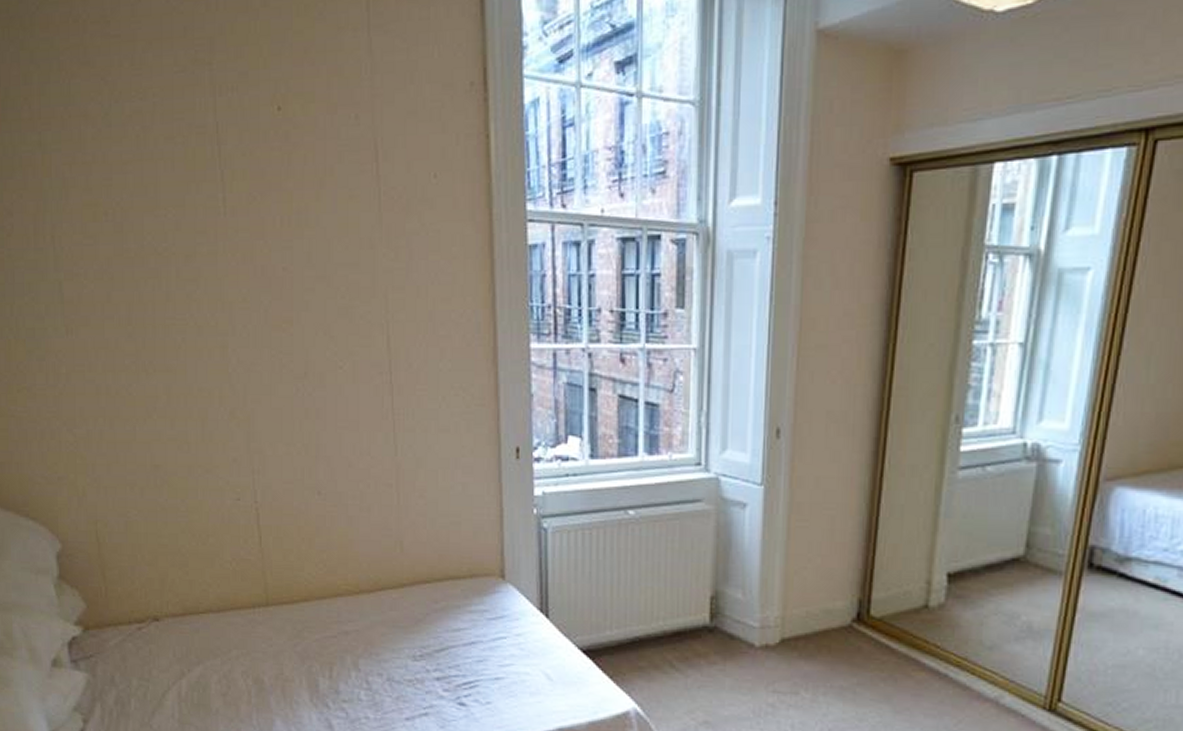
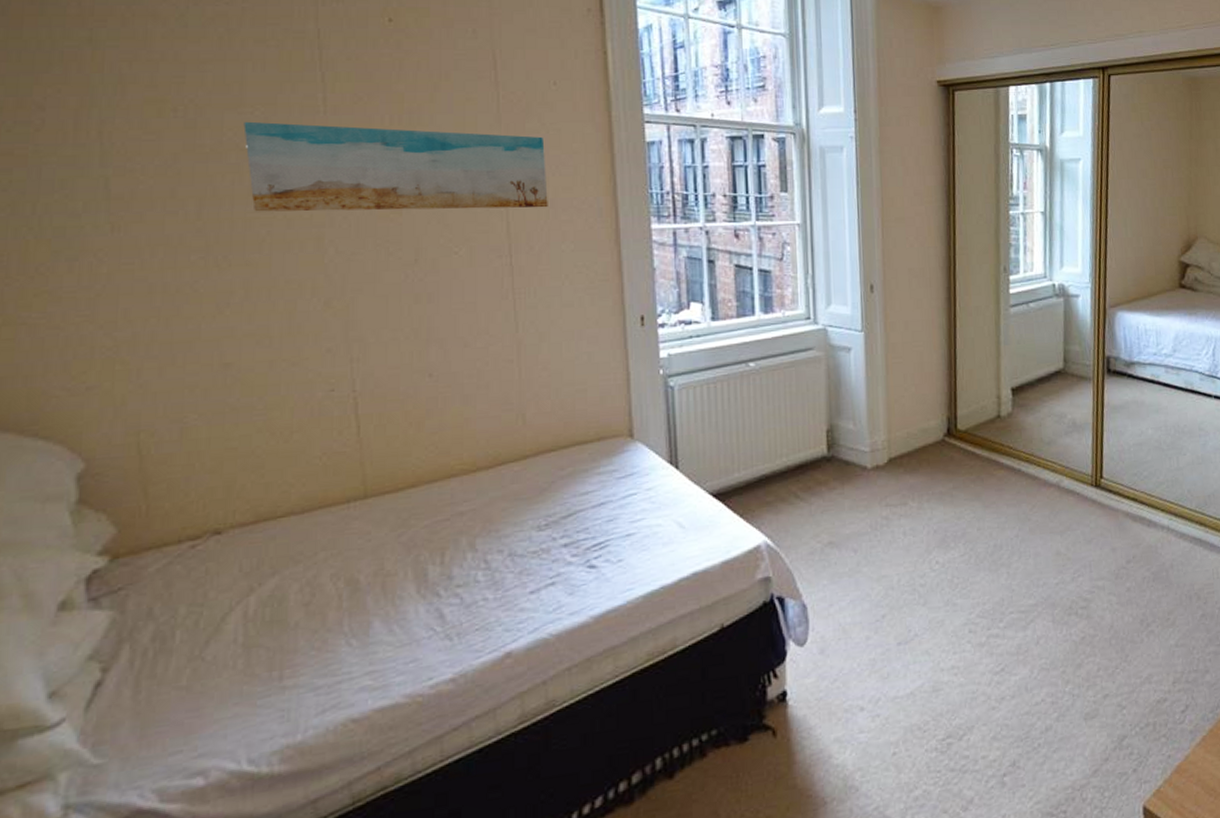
wall art: none [159,224,427,321] -> present [243,121,548,212]

